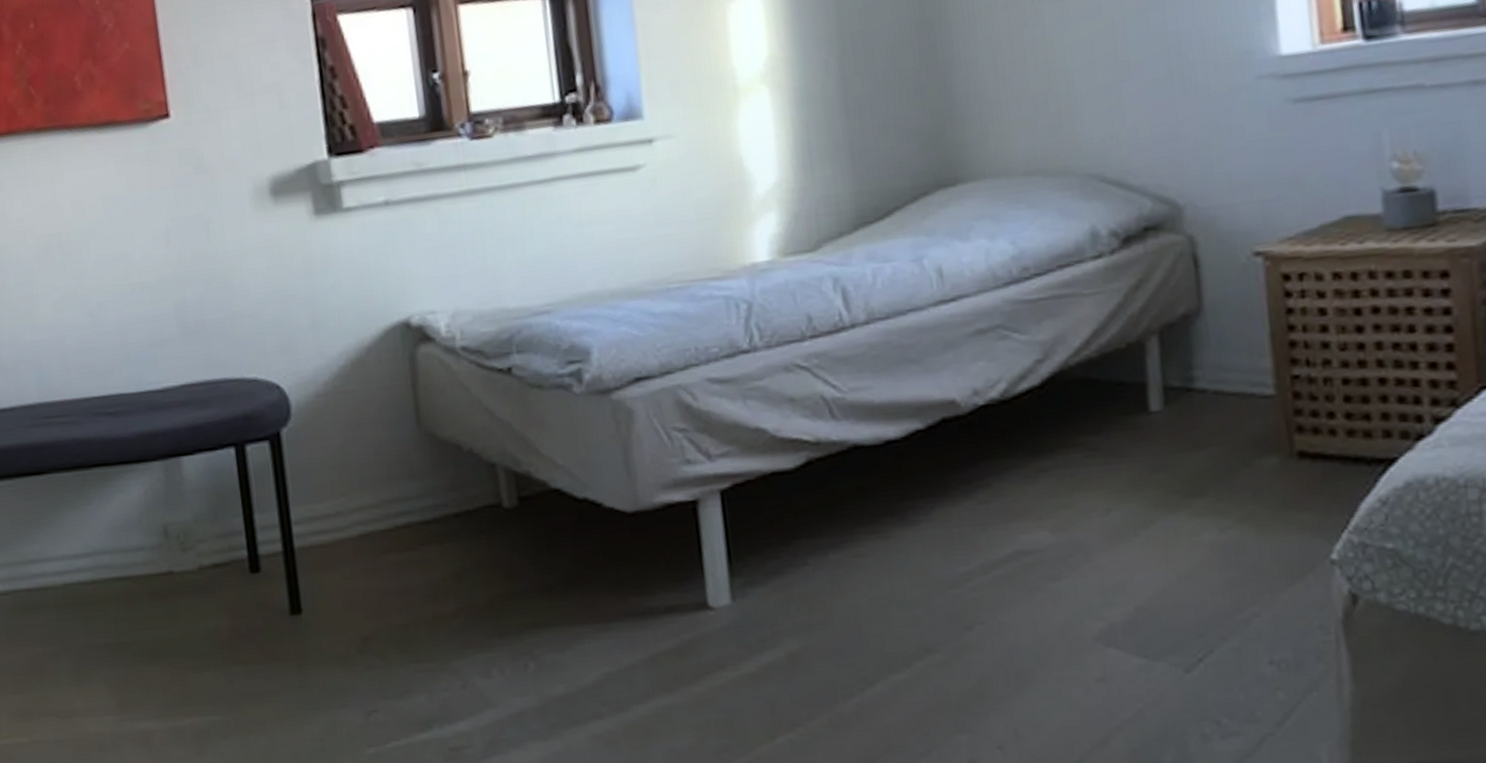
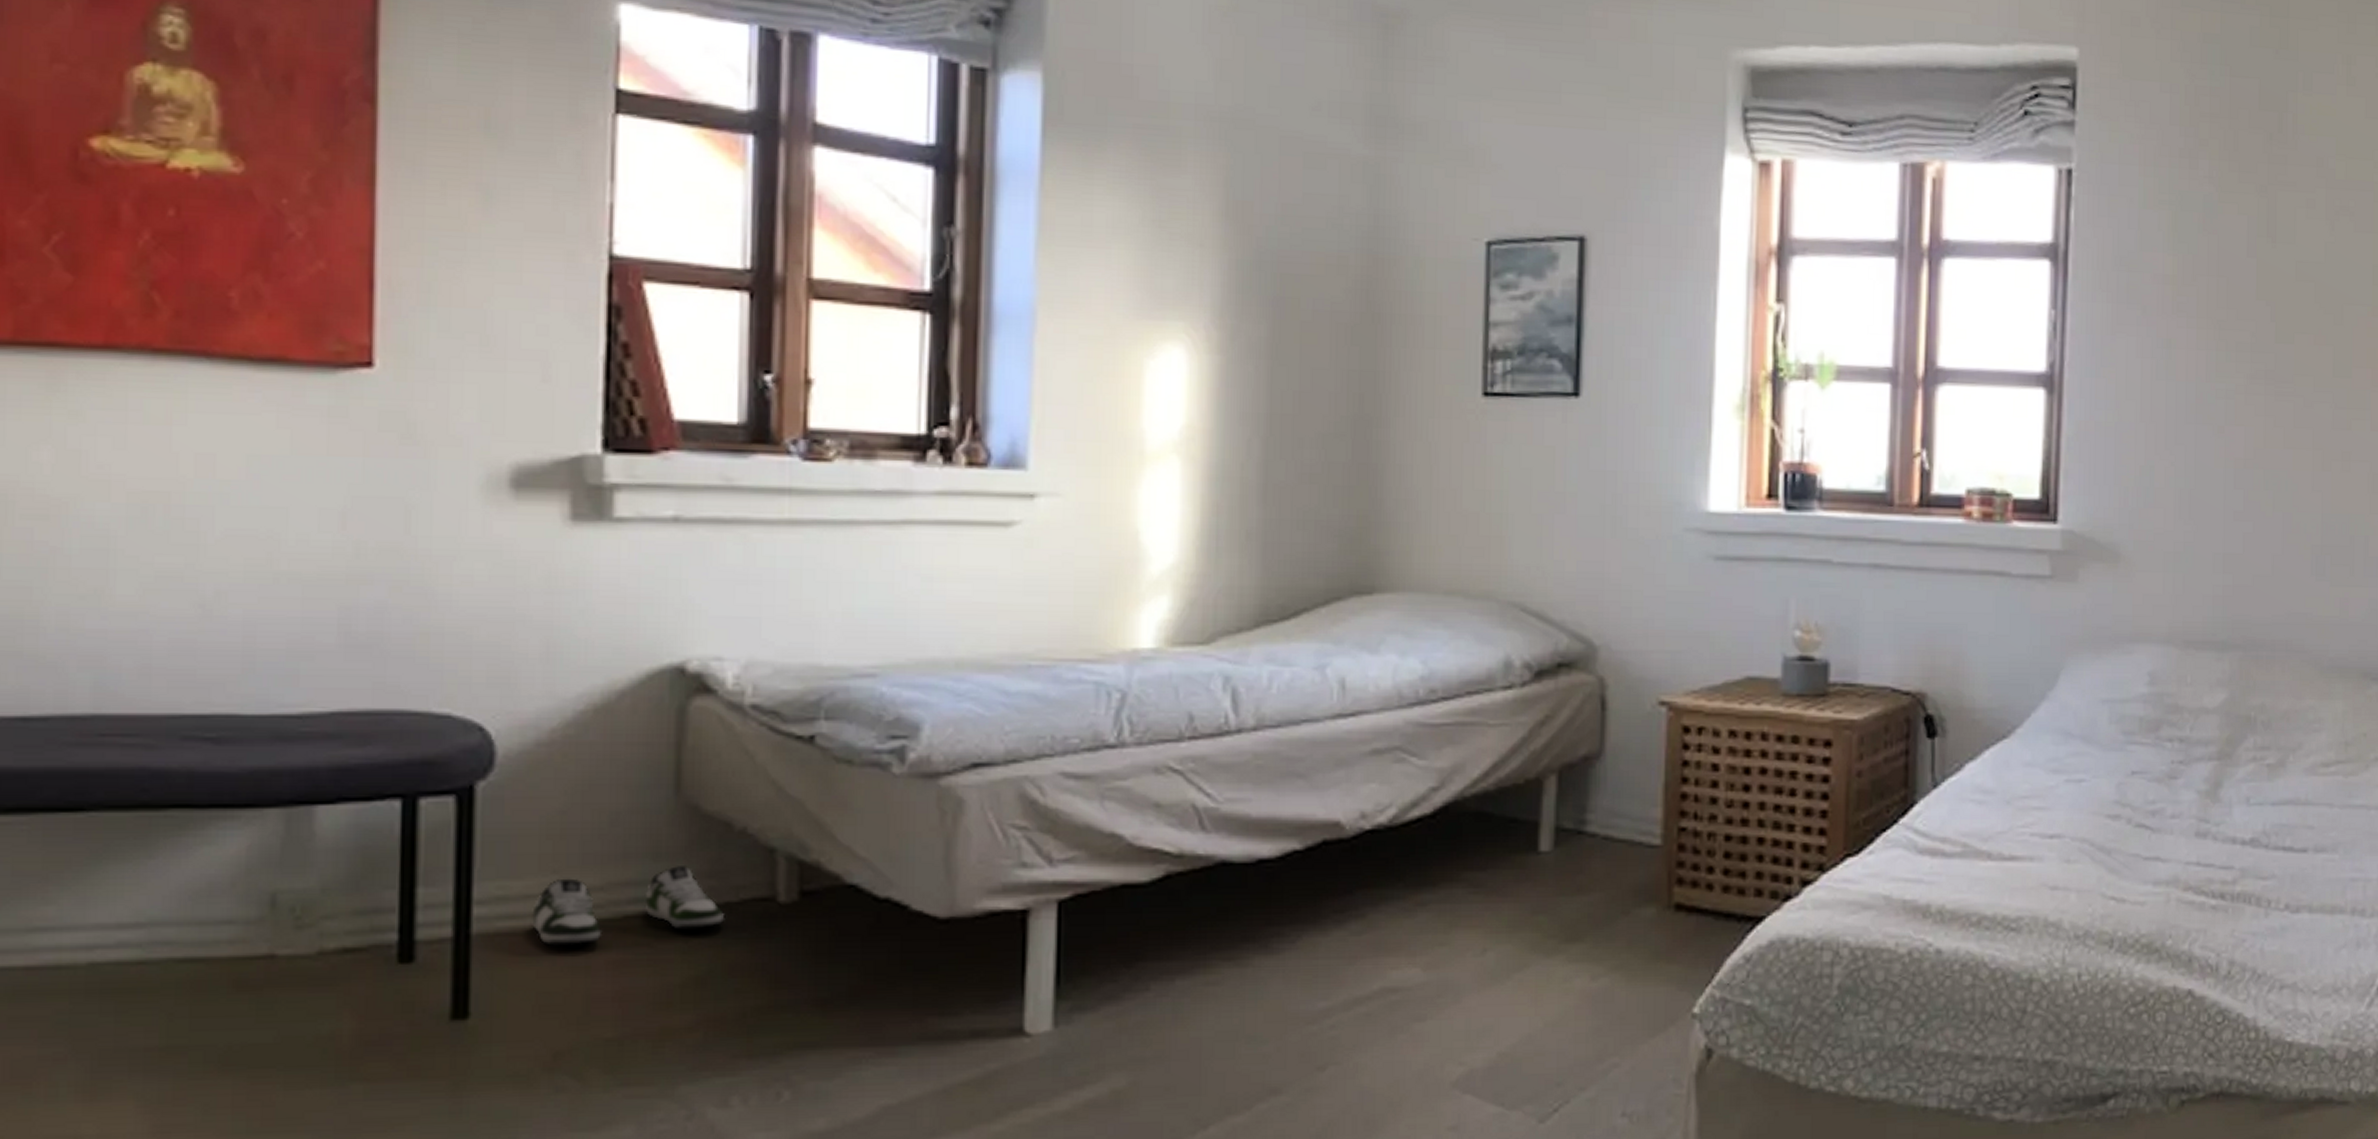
shoe: none [332,483,467,554] -> present [532,866,725,946]

